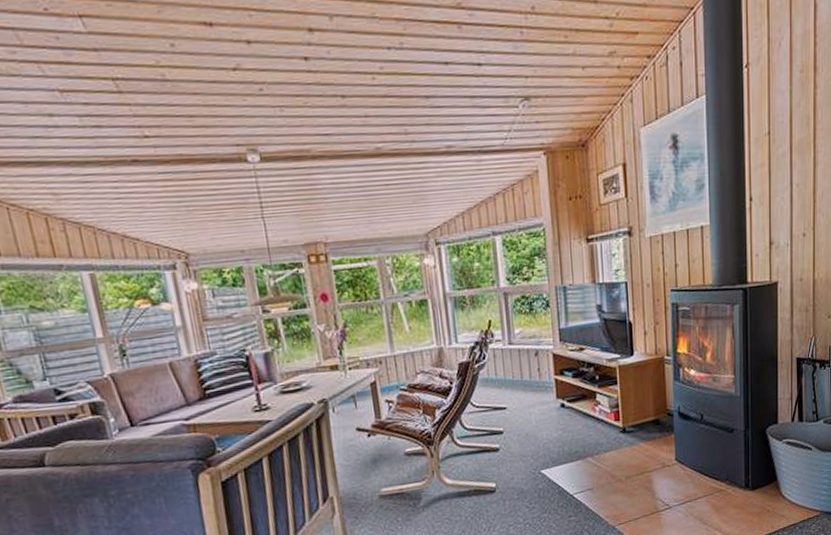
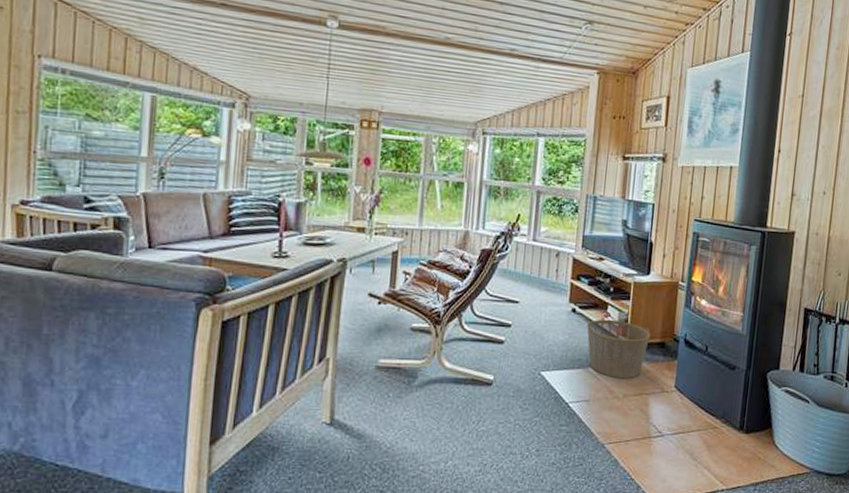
basket: none [578,406,644,463] -> present [587,319,651,379]

